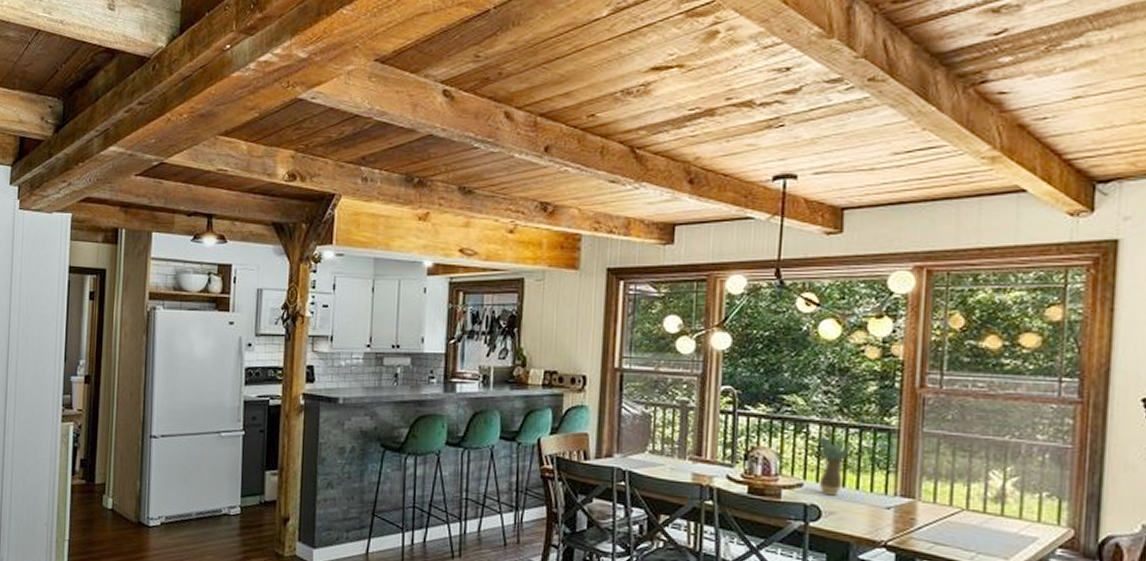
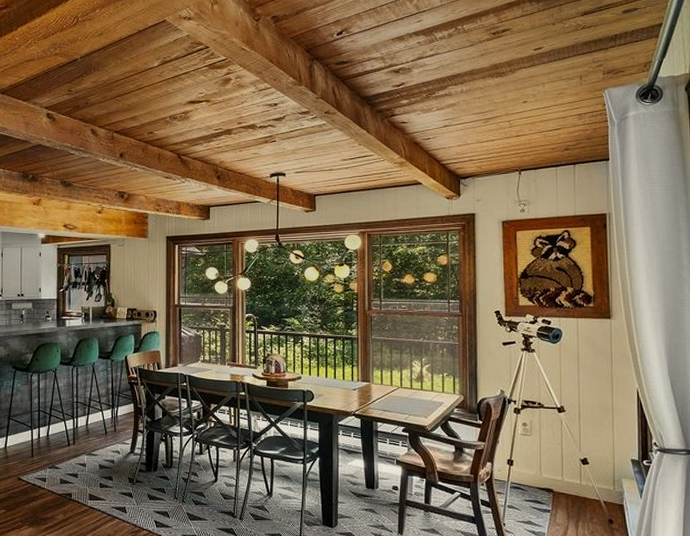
vase: present [817,434,852,496] -> none [308,343,330,384]

